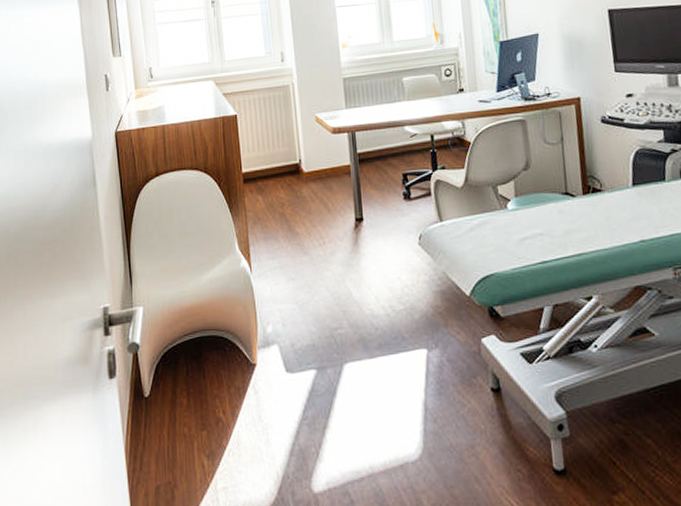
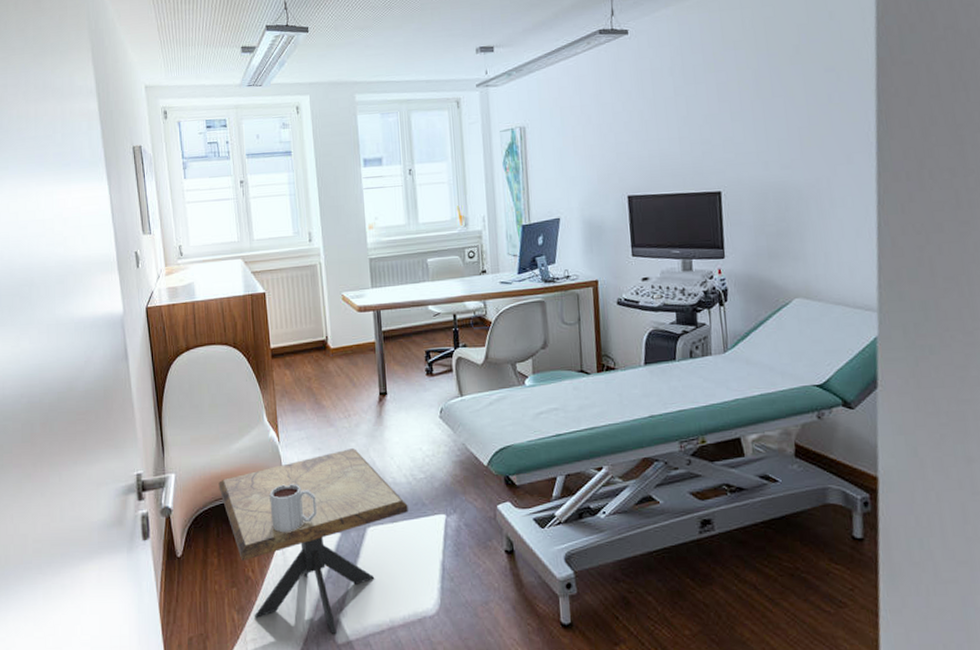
side table: none [188,278,388,482] -> present [218,448,408,634]
mug: none [241,317,291,370] -> present [269,484,317,533]

